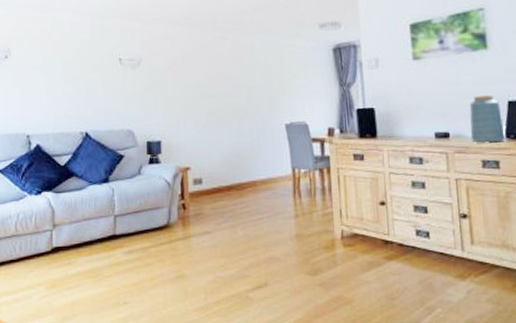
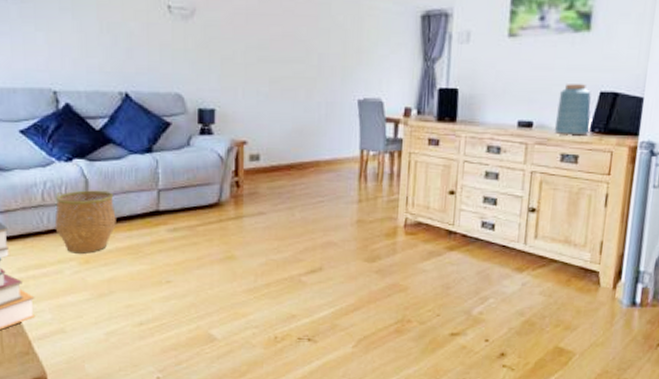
basket: none [25,219,79,279] -> present [54,190,116,254]

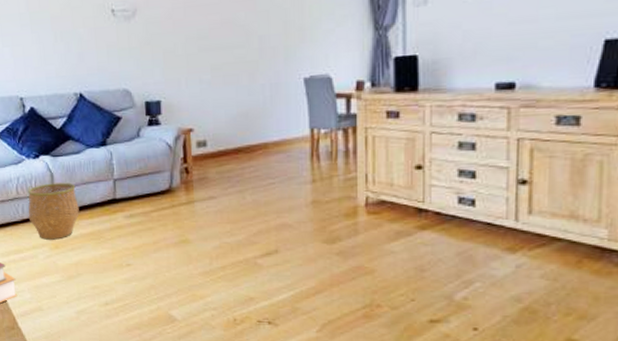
vase: present [554,84,591,136] -> none [544,33,594,95]

